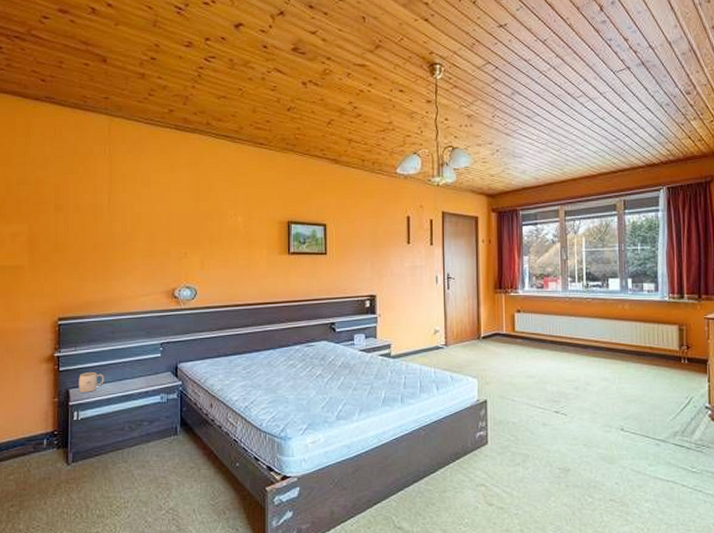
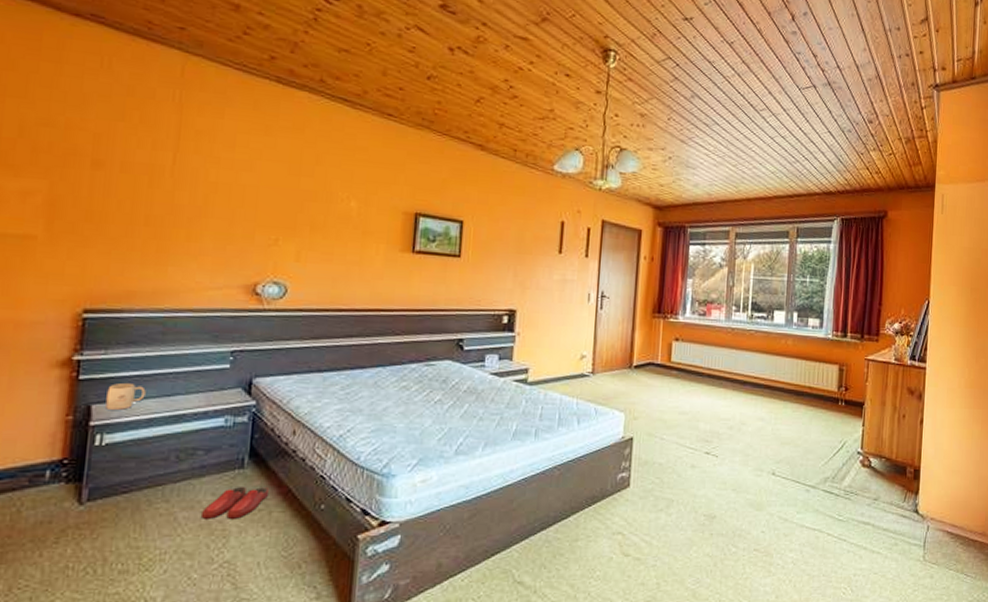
slippers: none [151,450,196,475] -> present [202,487,268,519]

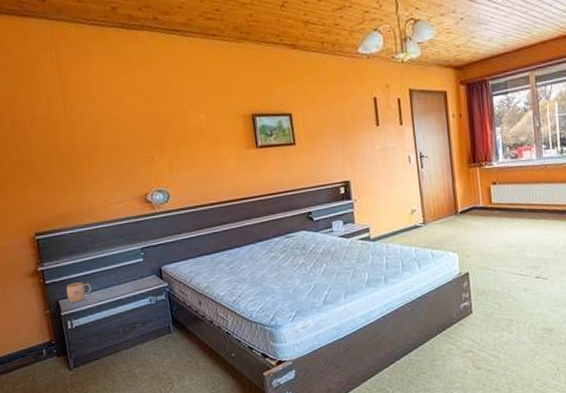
slippers: present [202,487,268,519] -> none [150,345,193,372]

